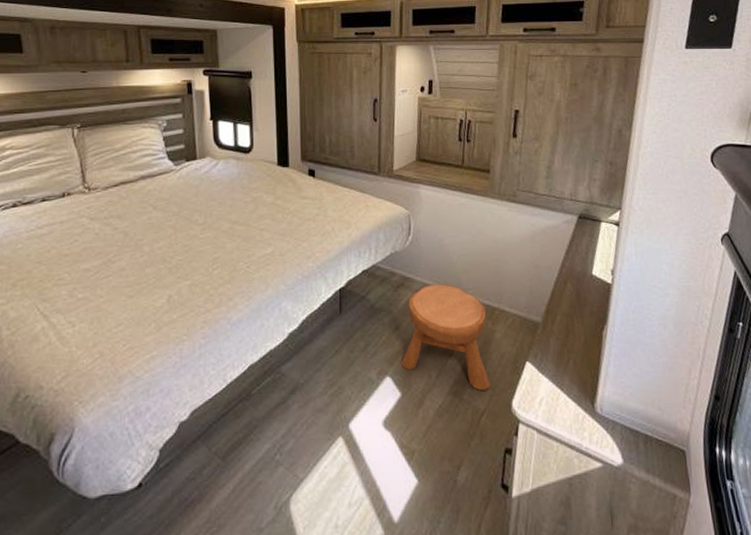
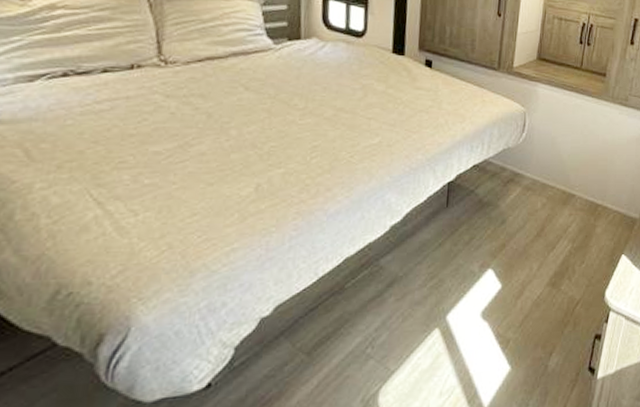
stool: present [401,284,490,390] -> none [504,181,589,281]

